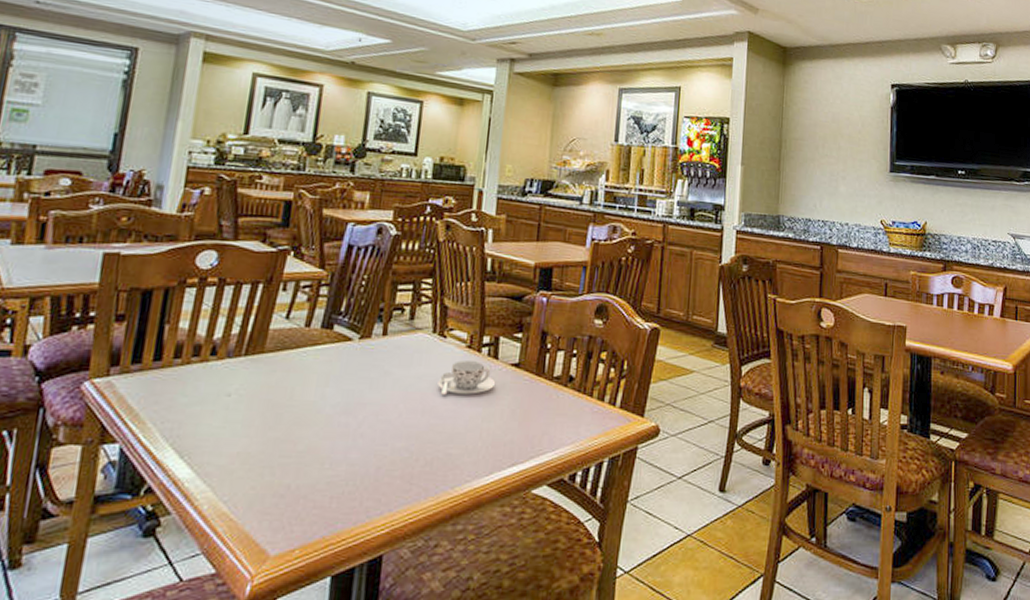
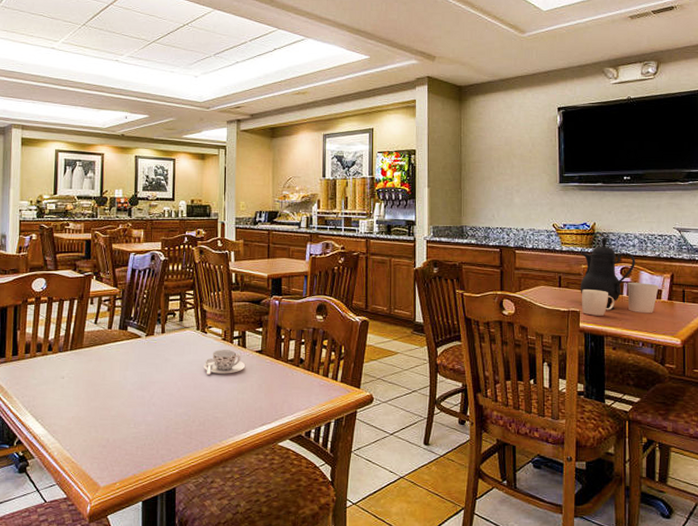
coffeepot: none [907,240,968,327] -> present [580,238,636,311]
mug: none [908,300,945,333] -> present [581,289,615,316]
dixie cup: none [958,294,991,333] -> present [627,283,659,314]

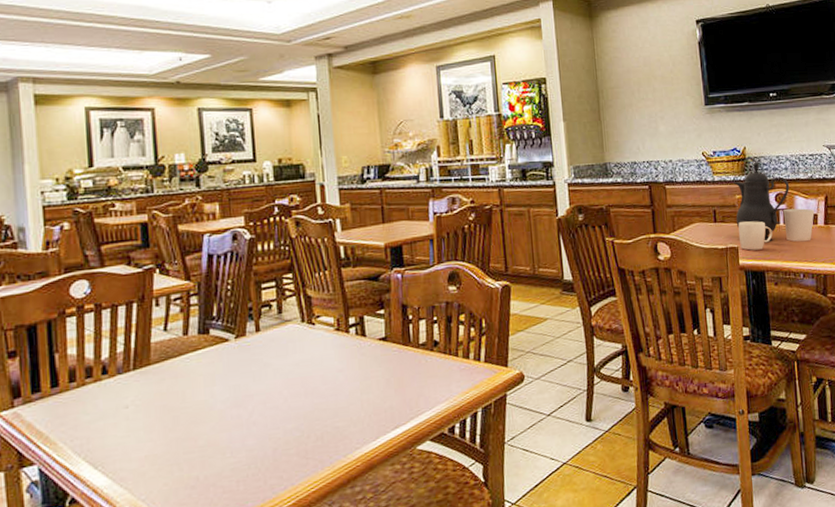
teacup: present [204,349,246,375] -> none [314,341,368,376]

